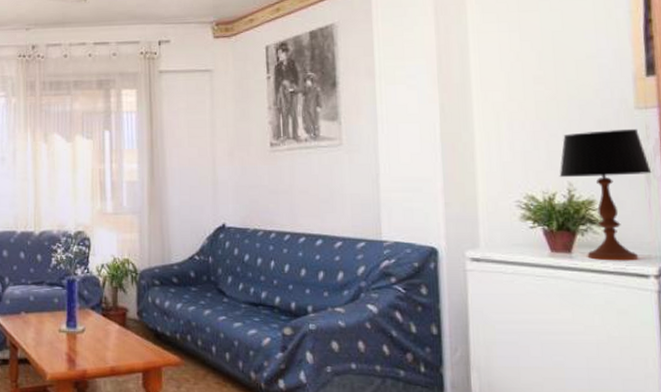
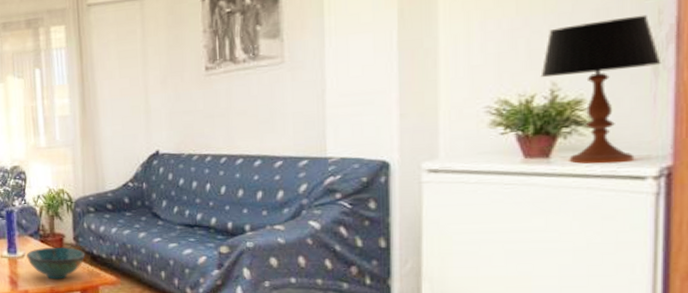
decorative bowl: none [86,322,149,359] -> present [26,246,86,279]

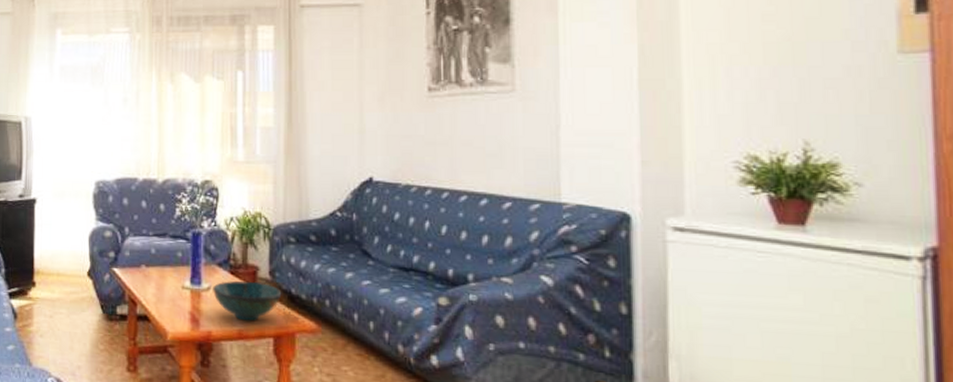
table lamp: present [540,14,662,165] -> none [792,77,919,239]

